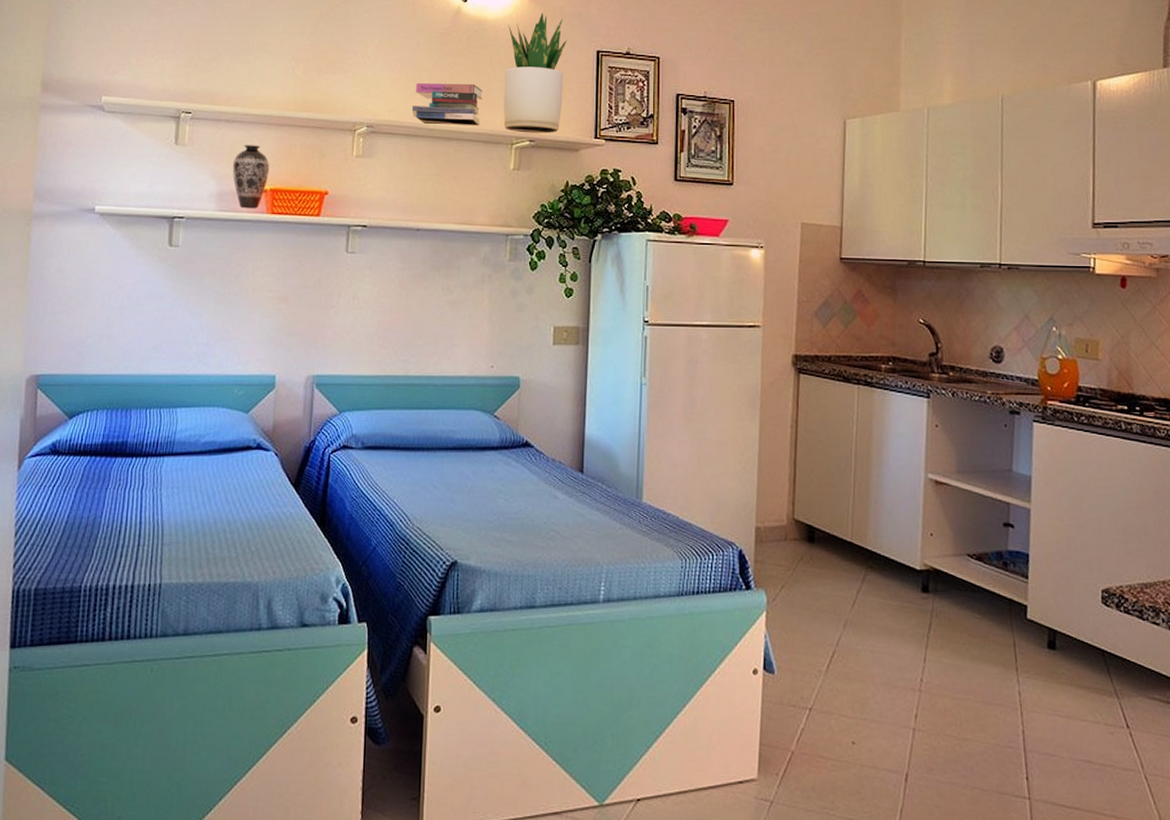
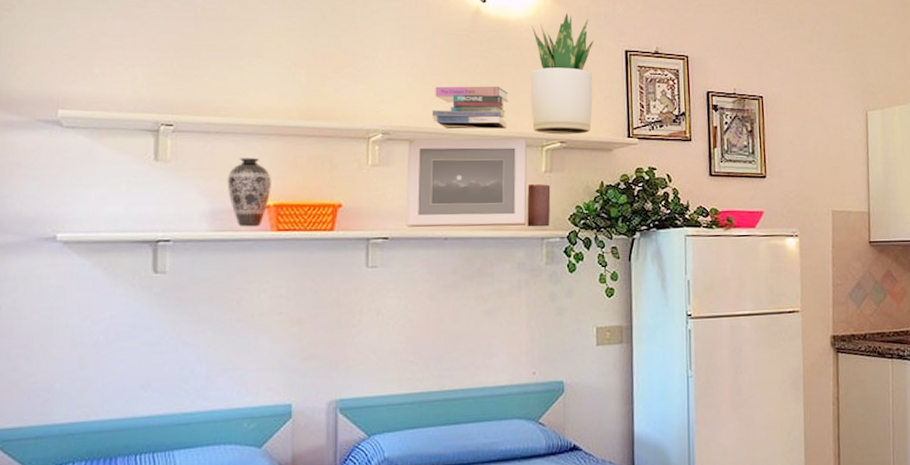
picture frame: none [383,131,498,221] -> present [406,137,527,228]
candle: none [494,180,518,223] -> present [527,183,551,227]

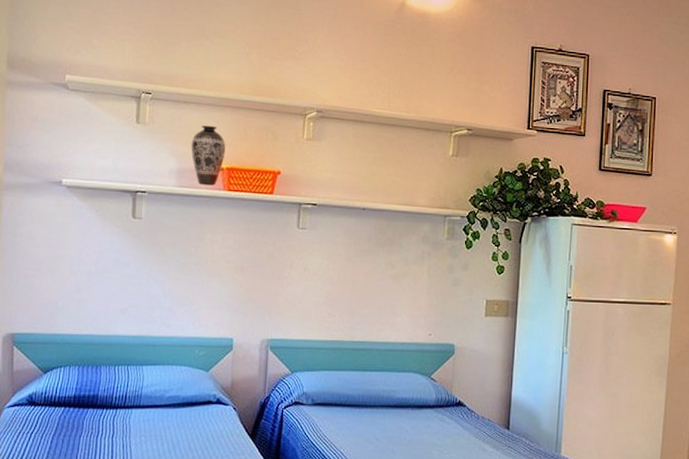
picture frame: present [406,137,527,228] -> none [331,117,439,203]
books: present [433,86,508,130] -> none [359,71,425,114]
candle: present [527,183,551,227] -> none [433,165,456,206]
planter: present [530,13,594,135] -> none [443,9,504,123]

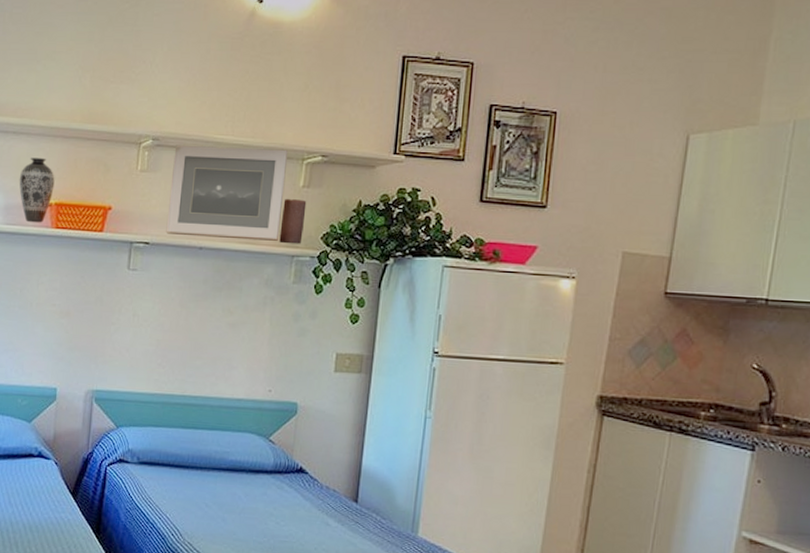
picture frame: none [331,117,439,203] -> present [166,145,289,241]
candle: none [433,165,456,206] -> present [279,198,307,244]

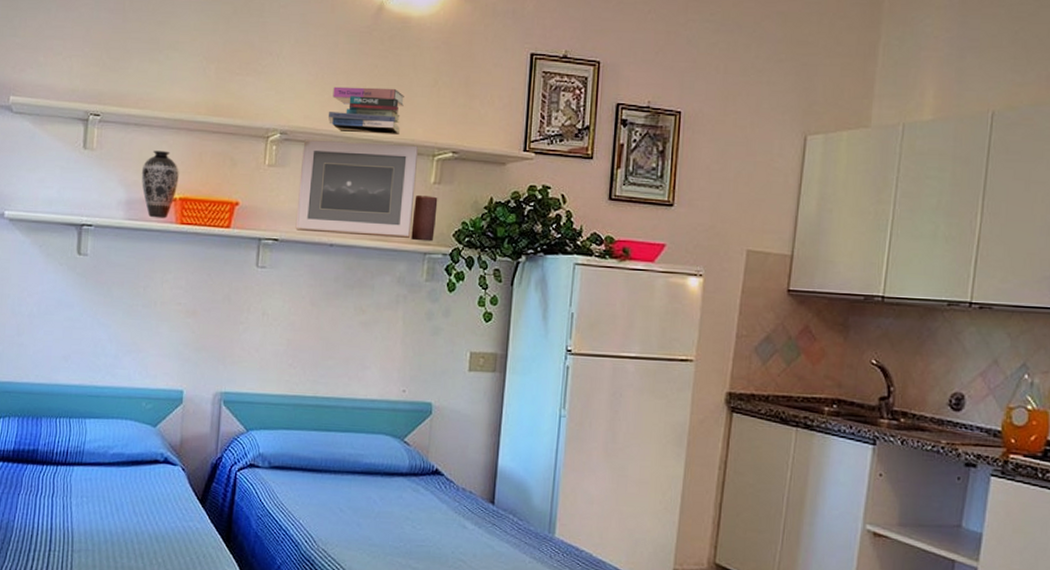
books: none [199,92,275,139] -> present [328,86,404,134]

